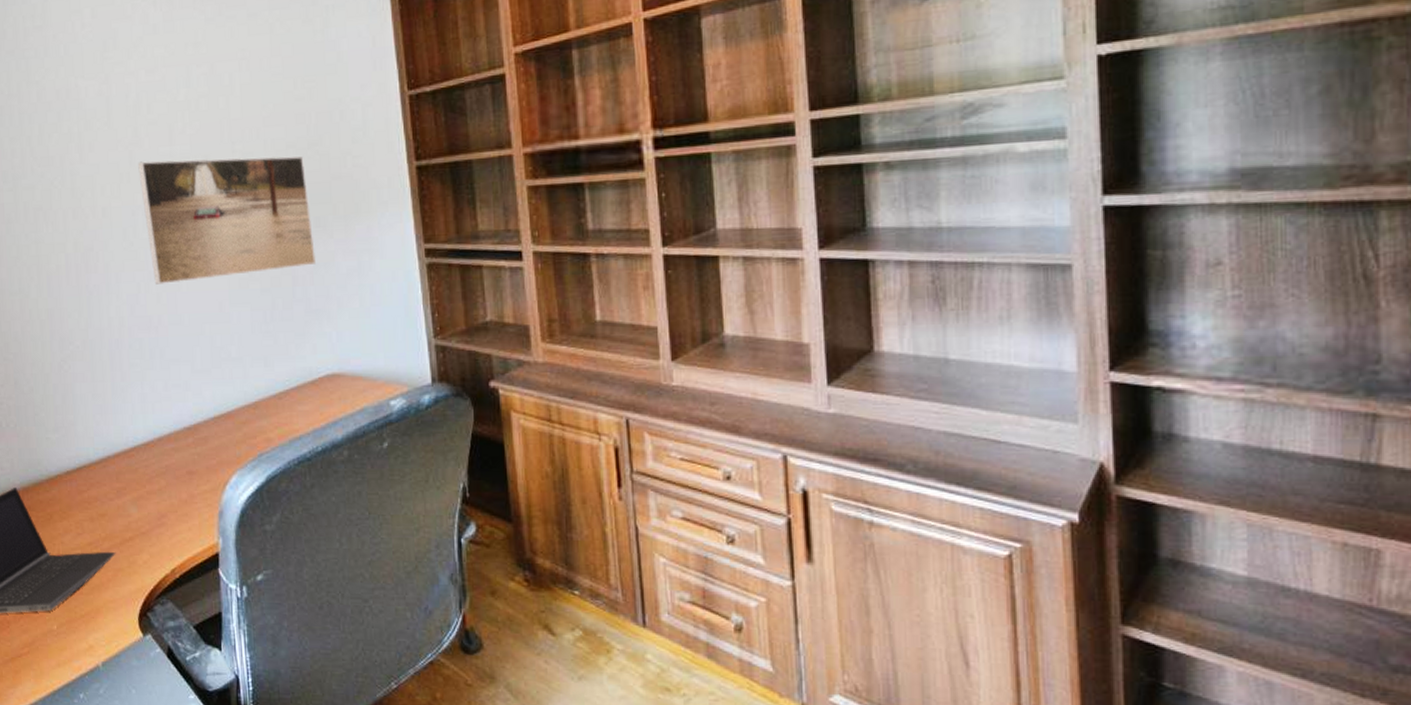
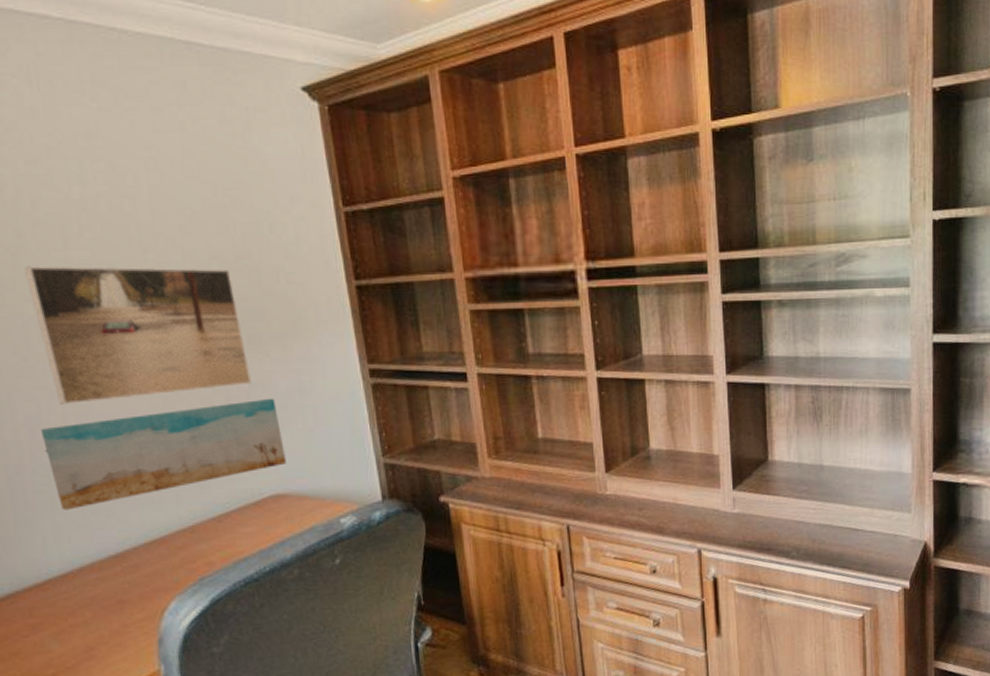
wall art: none [139,278,343,383] -> present [41,398,286,511]

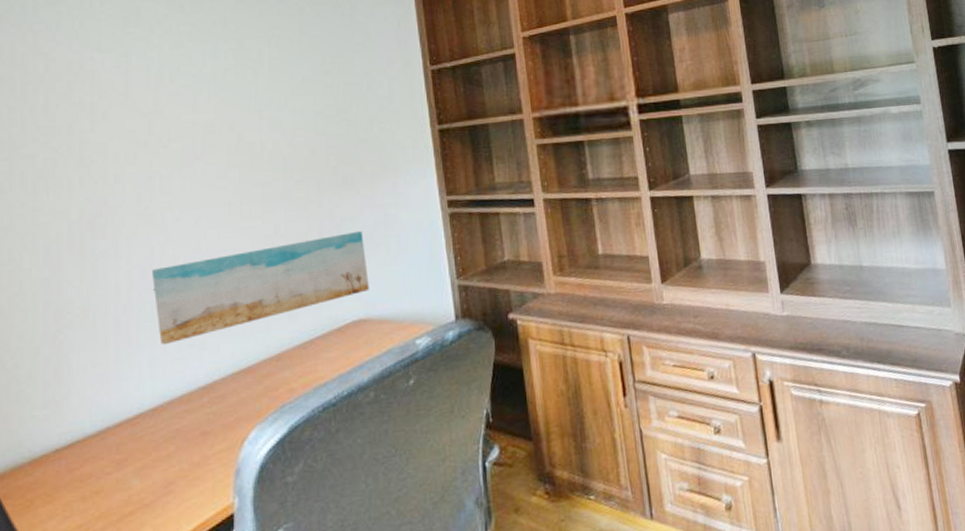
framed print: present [24,266,252,404] -> none [157,122,344,246]

